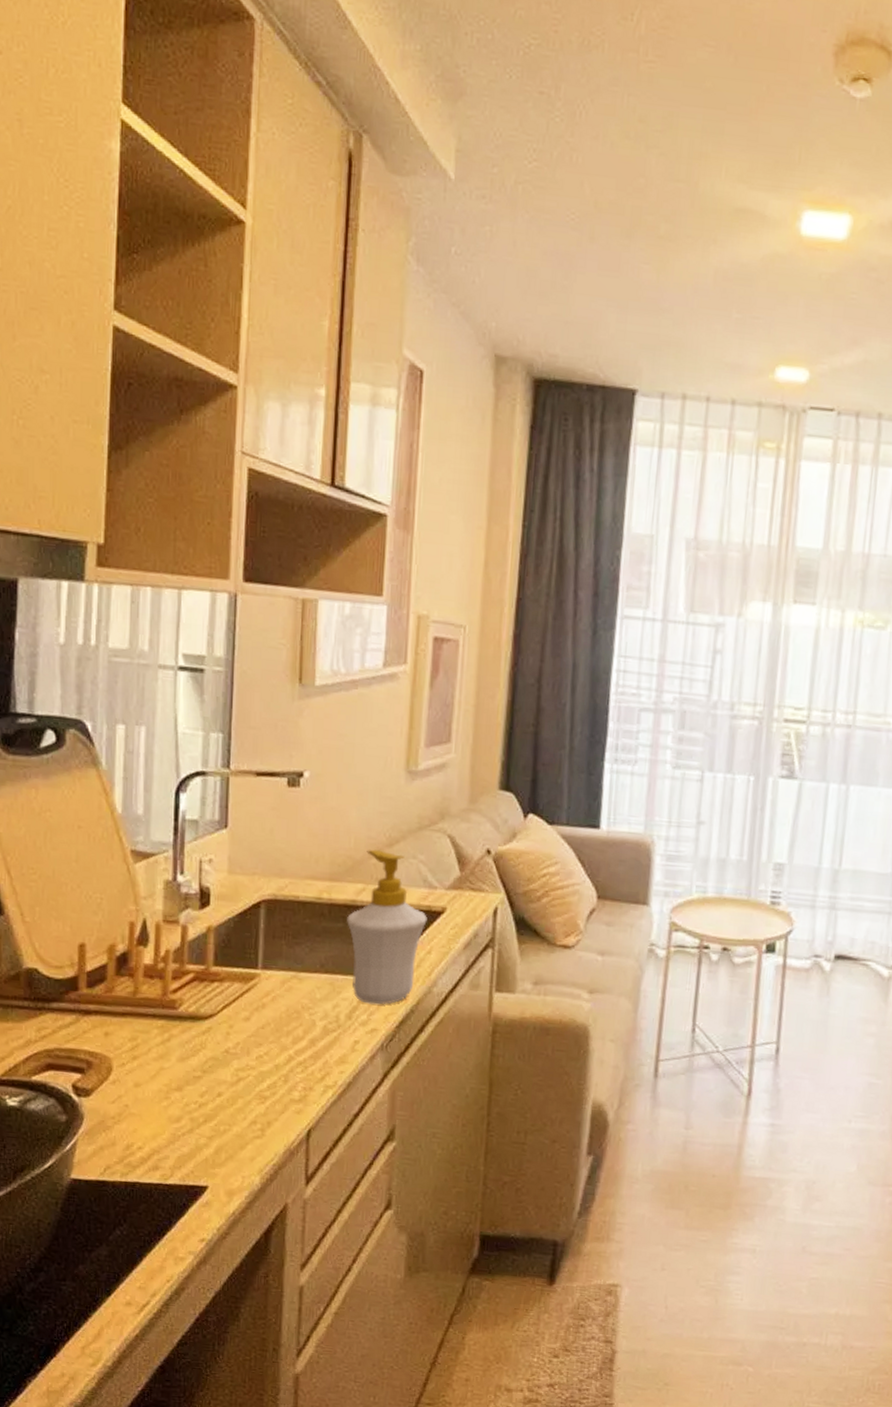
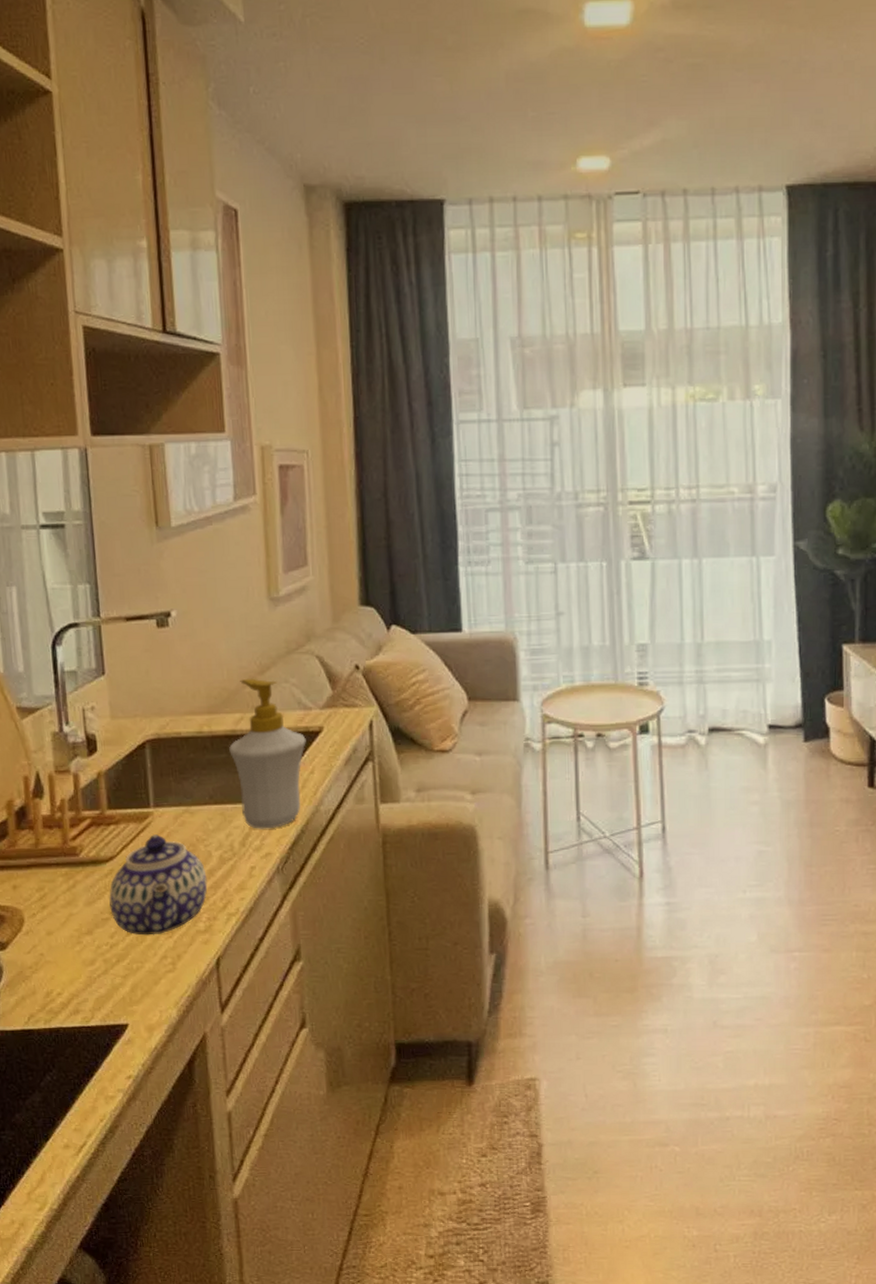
teapot: none [203,997,308,1099] -> present [109,834,208,936]

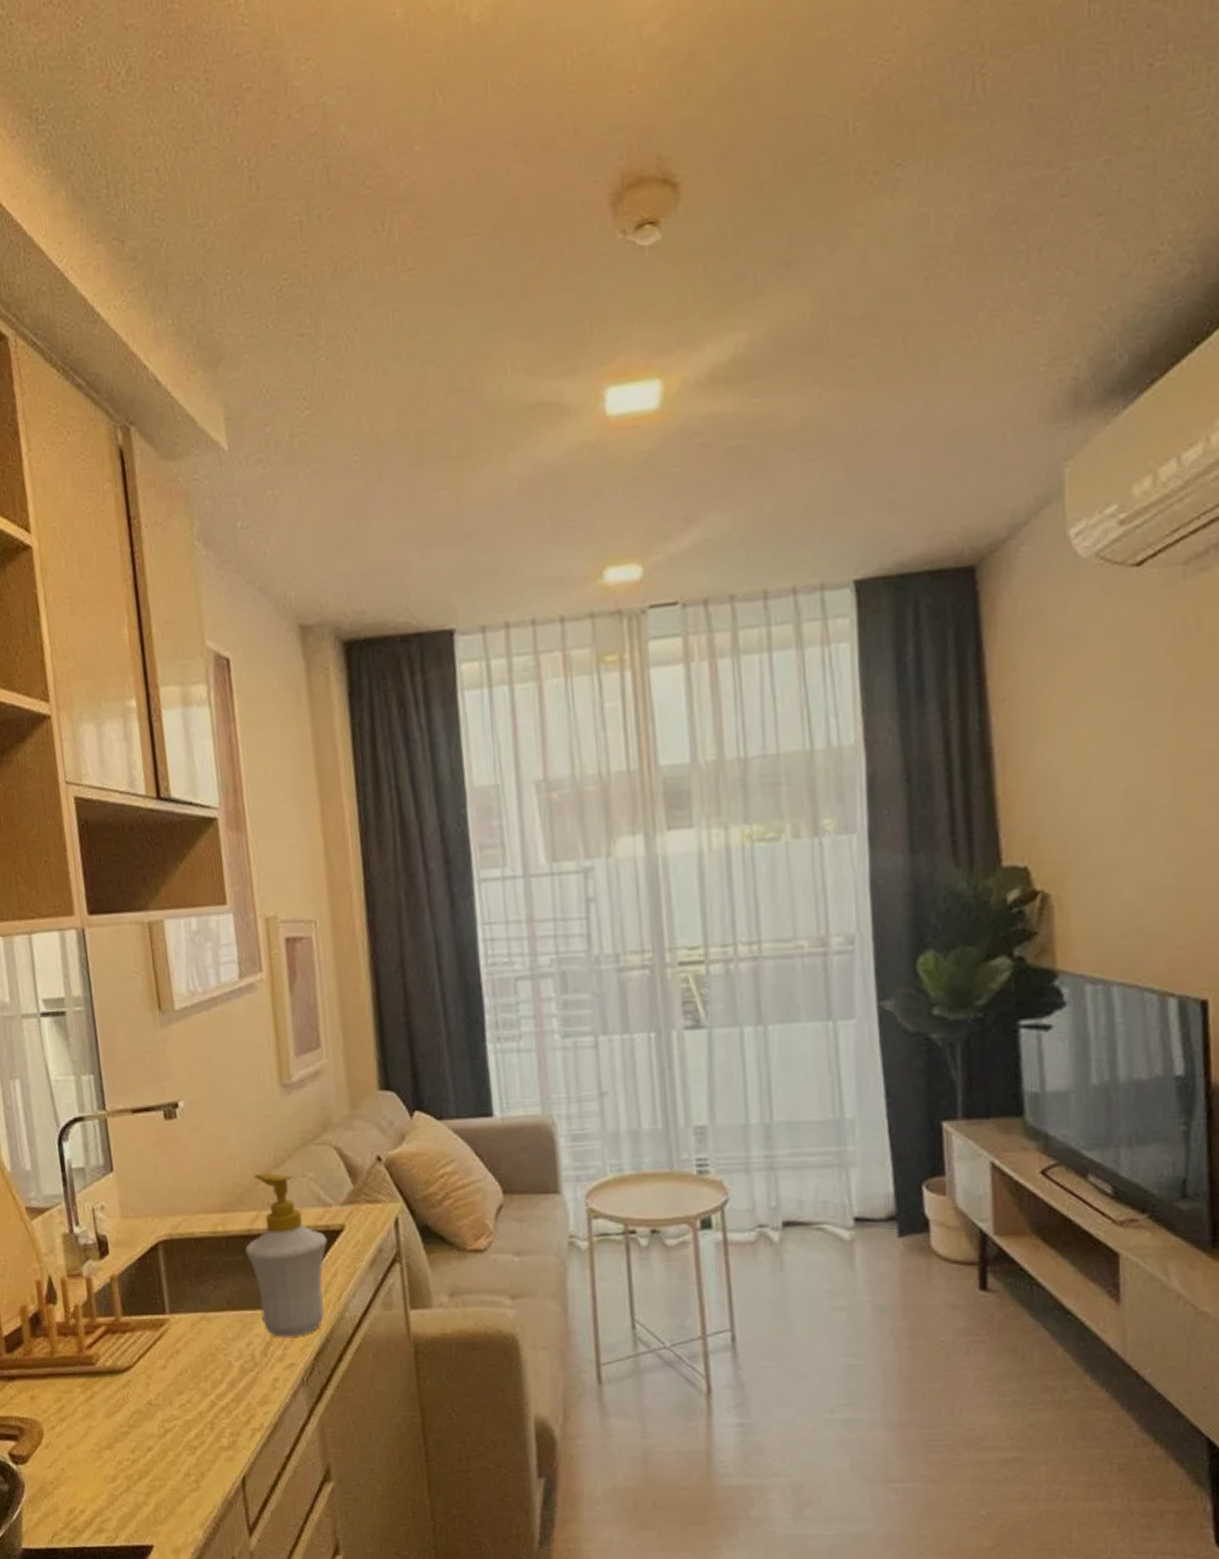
teapot: present [109,834,208,936] -> none [128,1343,229,1451]

